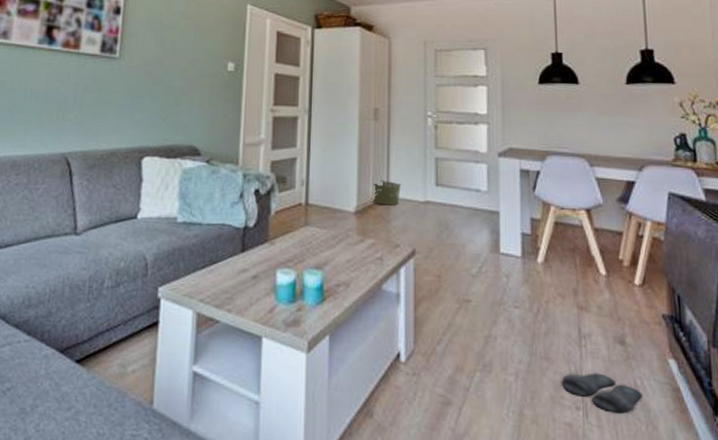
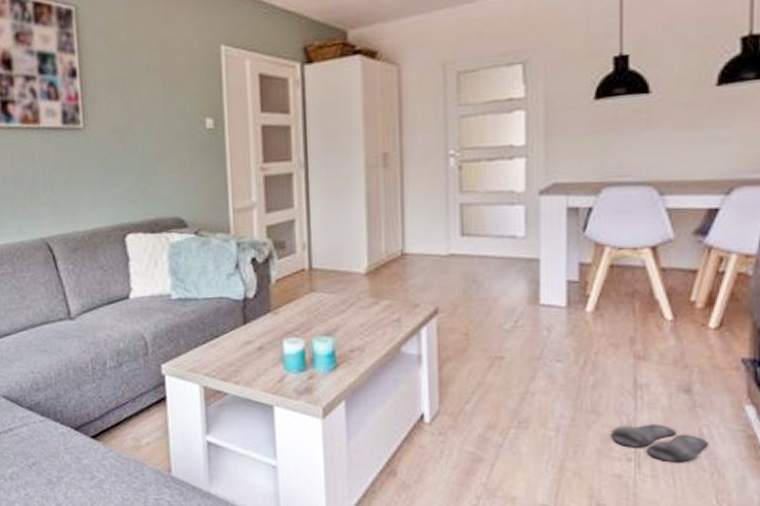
basket: present [371,180,401,206] -> none [384,235,419,263]

